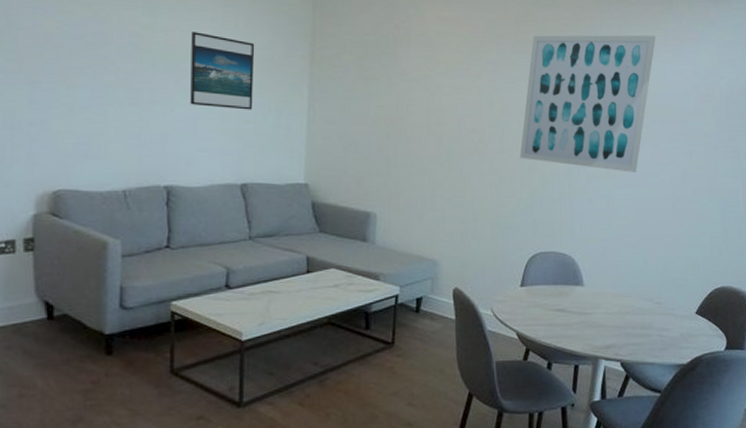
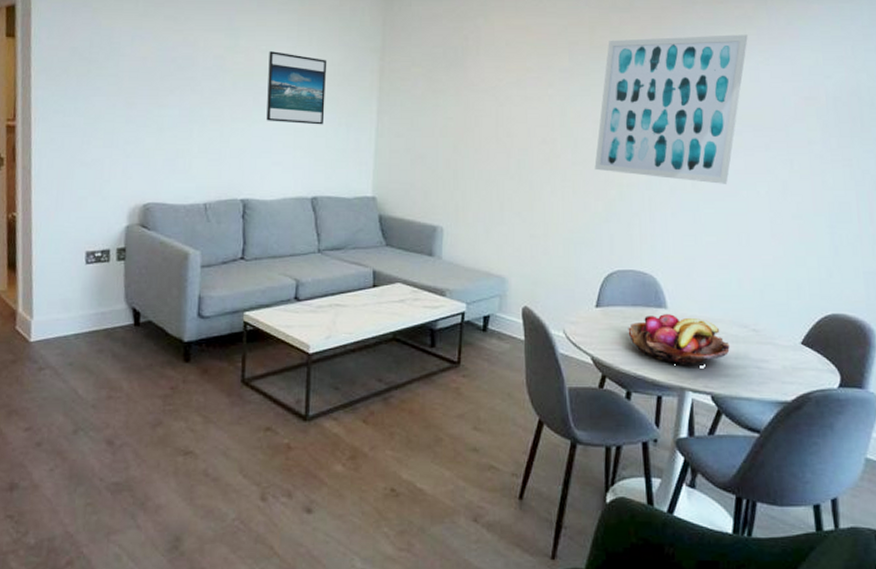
fruit basket: none [549,291,637,338] -> present [628,314,730,367]

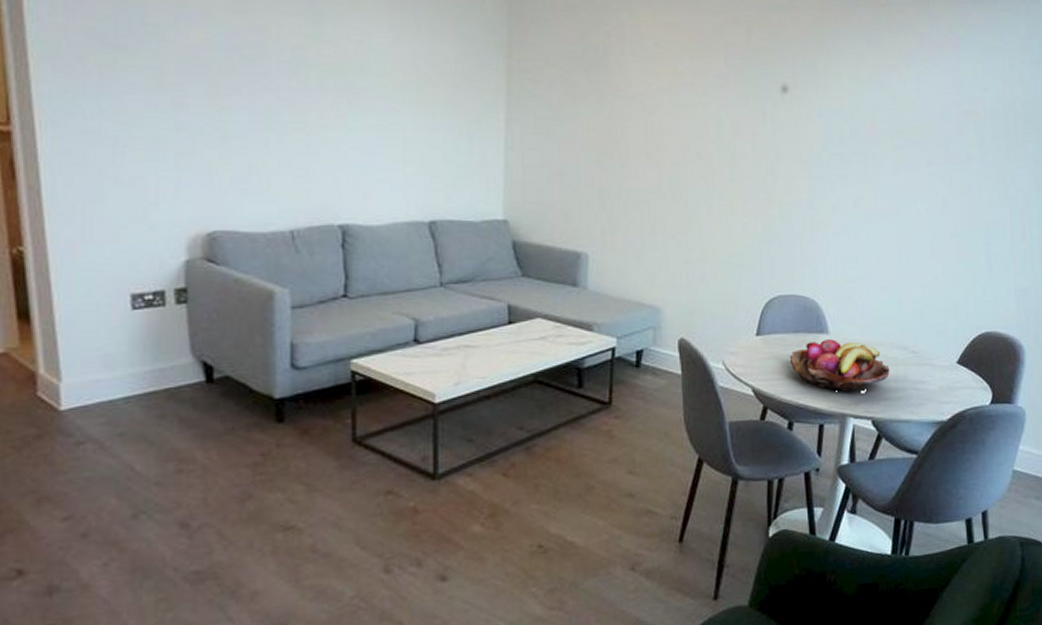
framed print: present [266,51,327,125] -> none [365,42,441,135]
wall art: present [594,34,748,184] -> none [753,41,910,202]

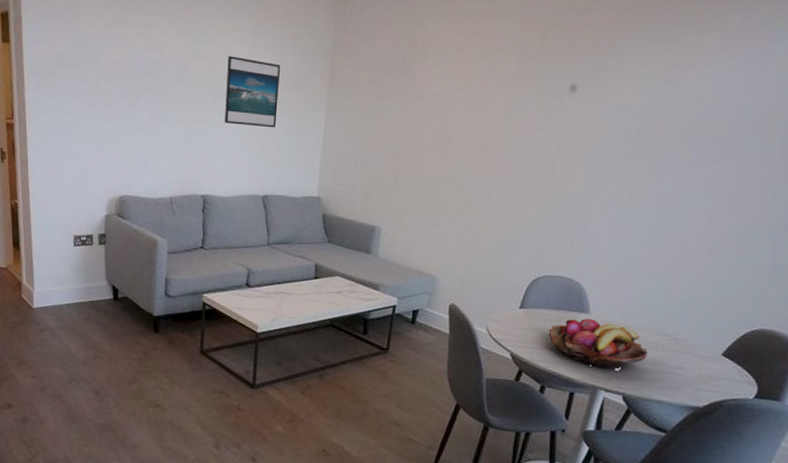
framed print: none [365,42,441,135] -> present [224,56,281,128]

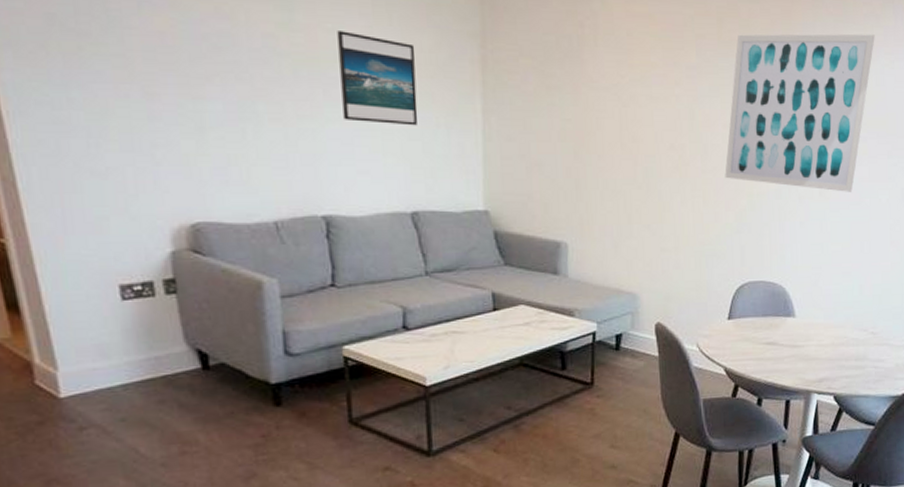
wall art: none [532,38,714,196] -> present [724,34,875,192]
fruit basket: present [548,319,648,369] -> none [758,322,851,371]

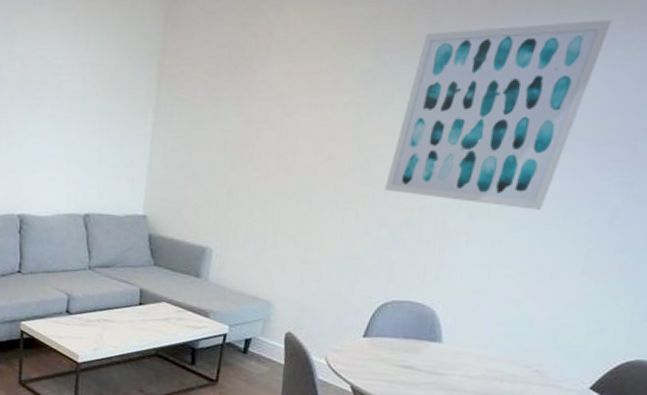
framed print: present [337,31,418,126] -> none [42,57,104,138]

